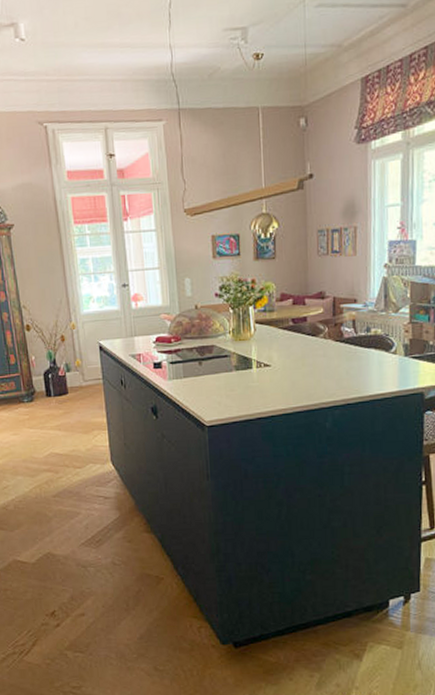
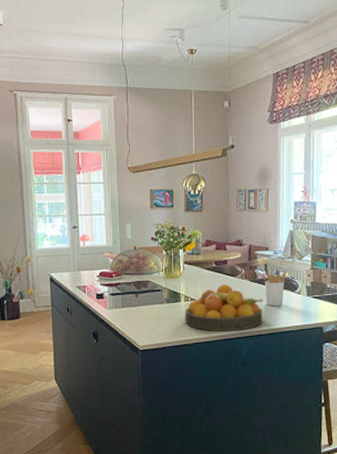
fruit bowl: none [257,346,351,402] -> present [185,285,263,332]
utensil holder: none [349,327,379,370] -> present [261,271,287,307]

